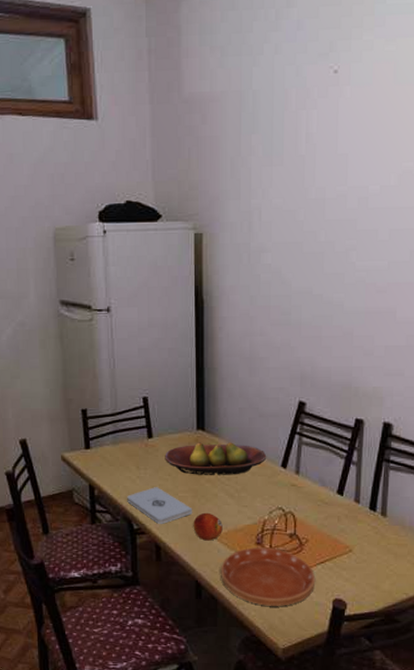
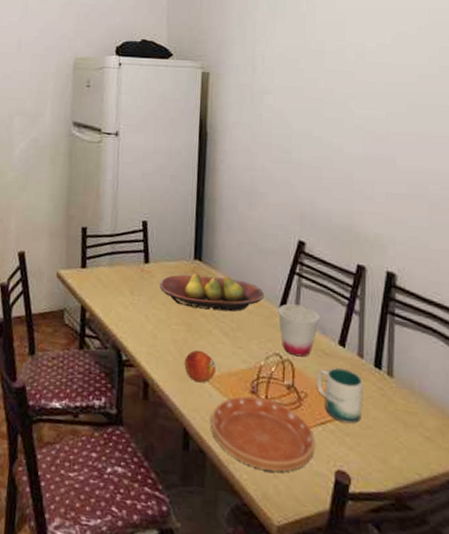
notepad: present [127,487,193,525] -> none [118,316,185,359]
cup: none [279,462,320,508] -> present [277,304,320,357]
mug: none [317,514,359,560] -> present [317,368,363,424]

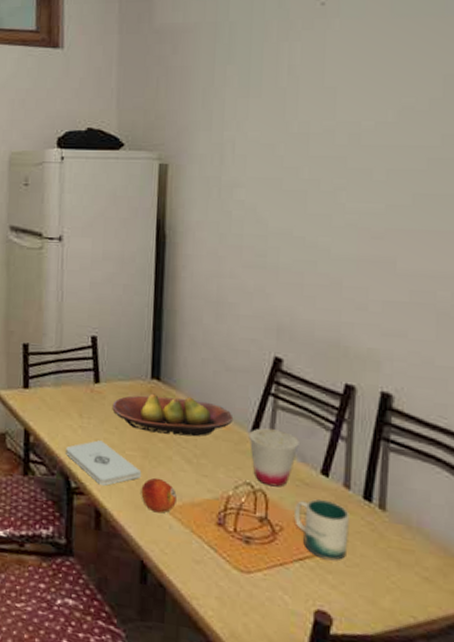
notepad: none [118,316,185,359] -> present [66,440,142,487]
saucer: present [211,396,316,472] -> none [172,528,292,610]

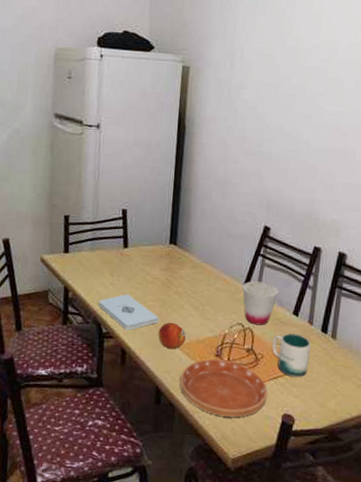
fruit bowl: present [112,393,234,437] -> none [137,255,232,289]
saucer: none [172,528,292,610] -> present [180,359,268,418]

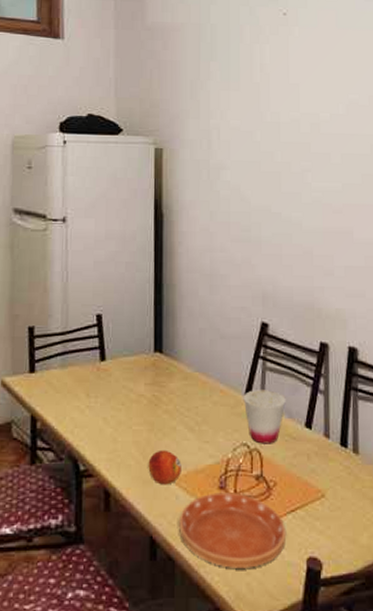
notepad: present [99,294,160,331] -> none [74,419,148,465]
mug: present [272,333,311,378] -> none [285,452,331,507]

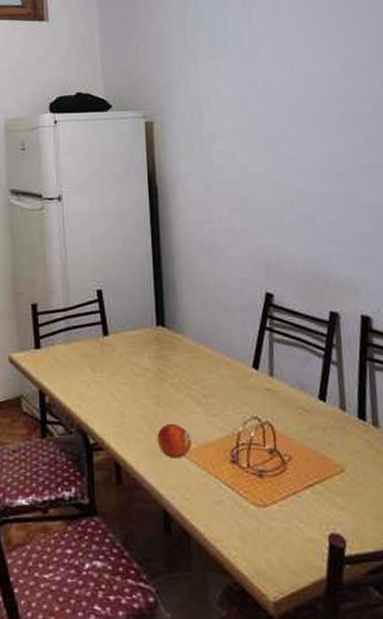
saucer: present [179,492,287,568] -> none [192,466,305,544]
cup: present [243,390,286,444] -> none [251,362,297,417]

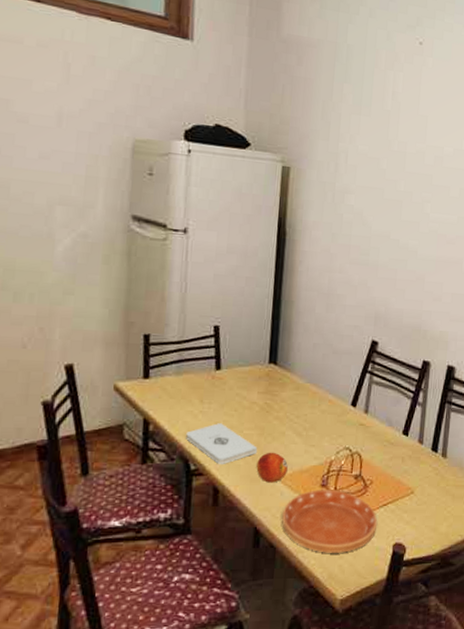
notepad: none [82,393,157,439] -> present [186,423,258,465]
saucer: none [192,466,305,544] -> present [282,490,378,553]

